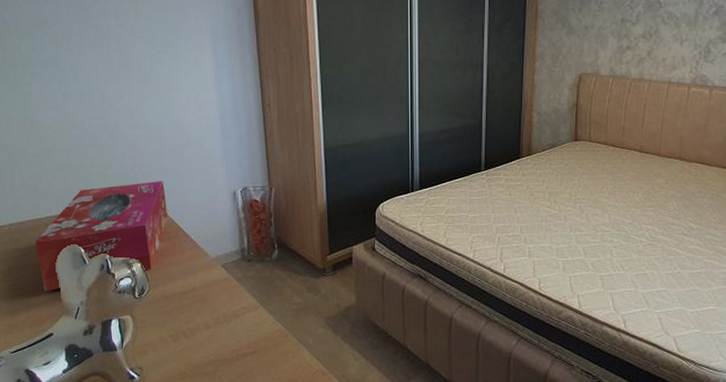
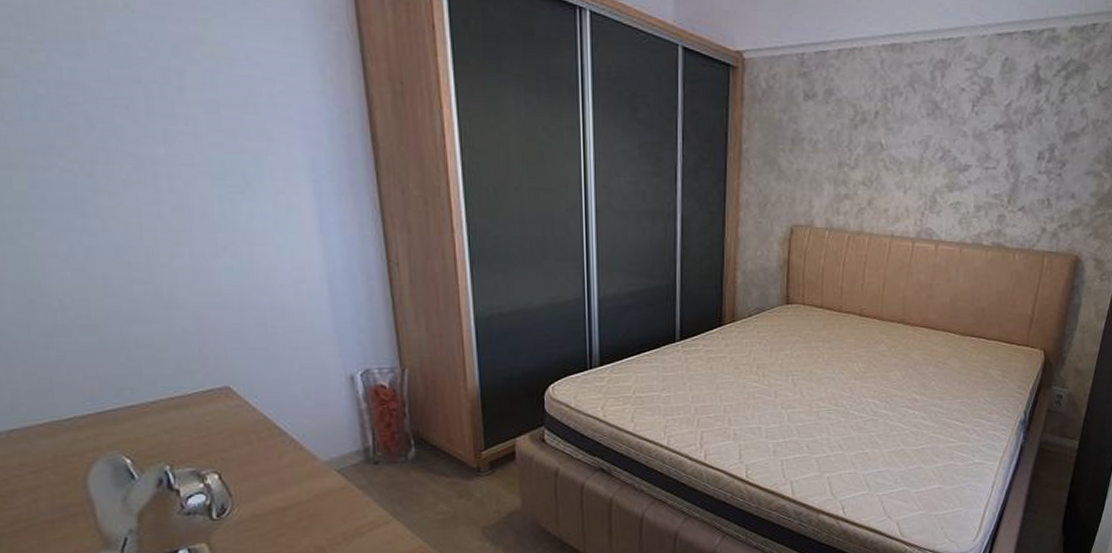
tissue box: present [35,181,167,292] -> none [52,365,256,520]

